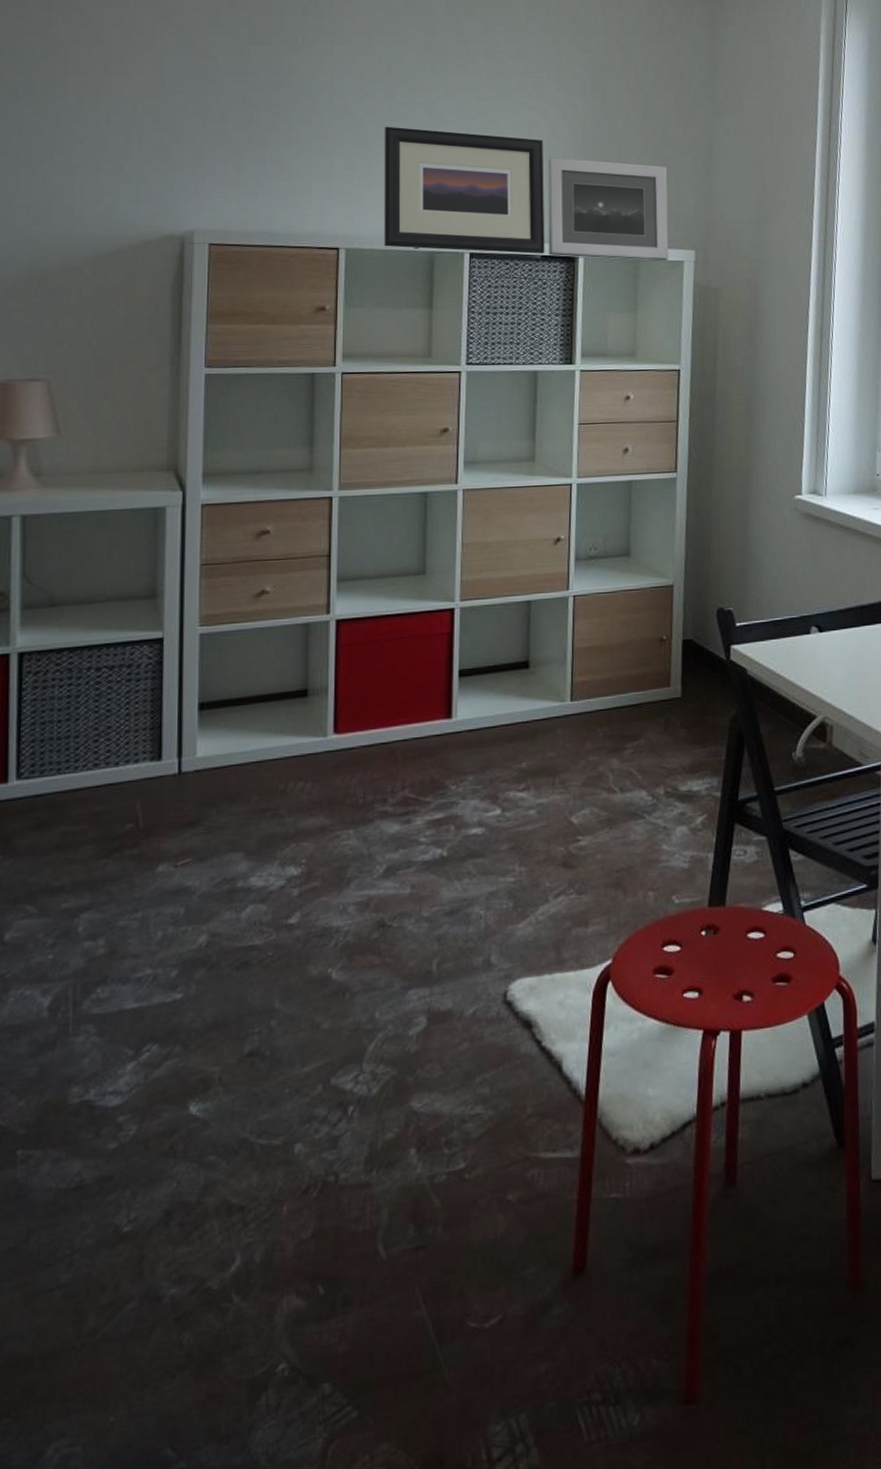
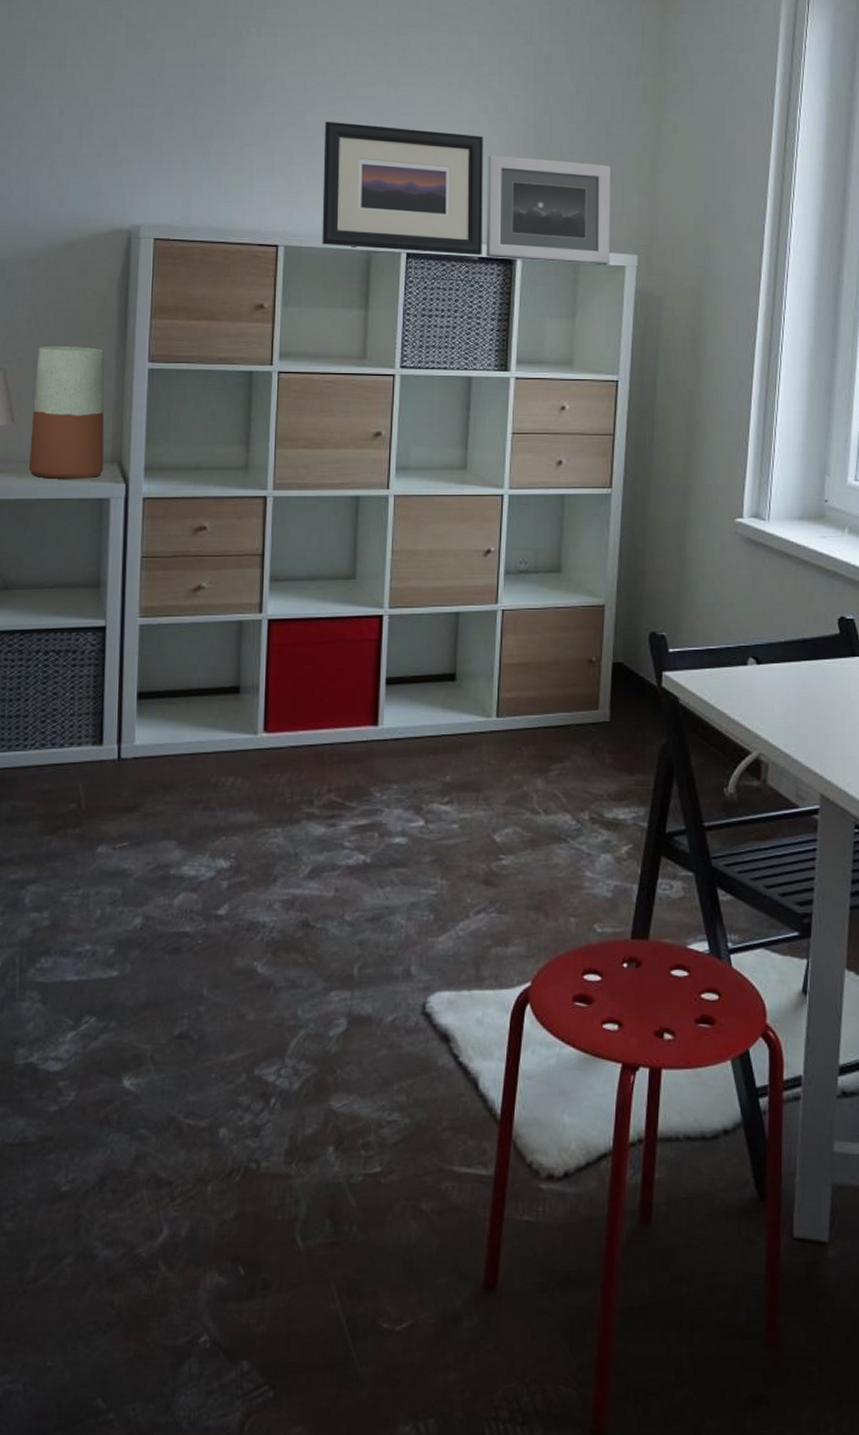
vase: none [77,354,159,490] -> present [29,345,105,479]

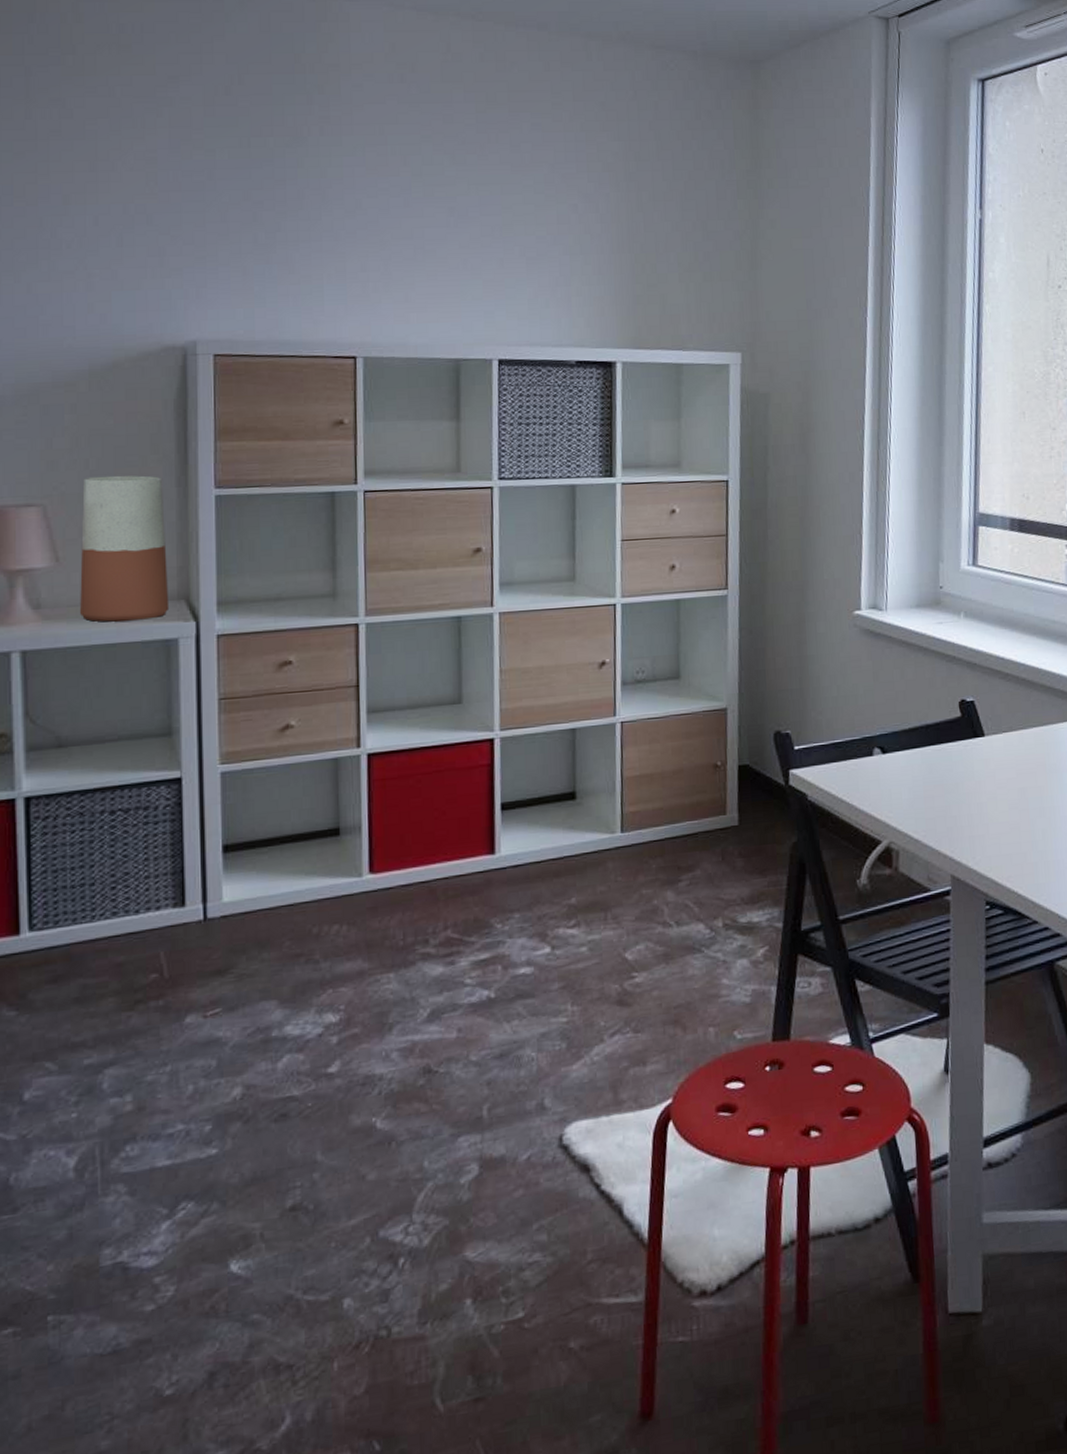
picture frame: present [322,121,483,256] -> none [400,224,580,360]
picture frame: present [486,155,610,266] -> none [579,255,714,365]

